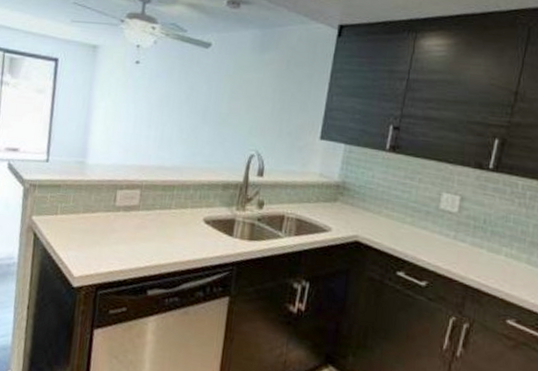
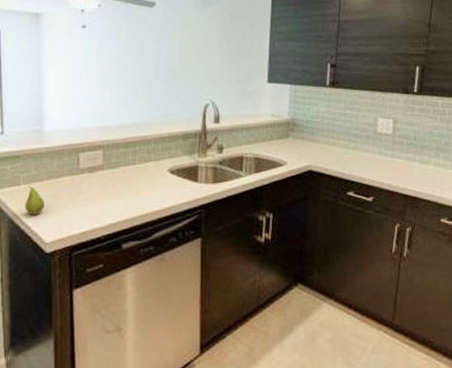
fruit: none [58,216,78,247] -> present [25,185,44,215]

